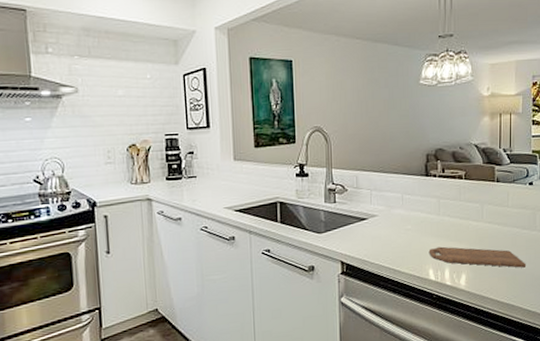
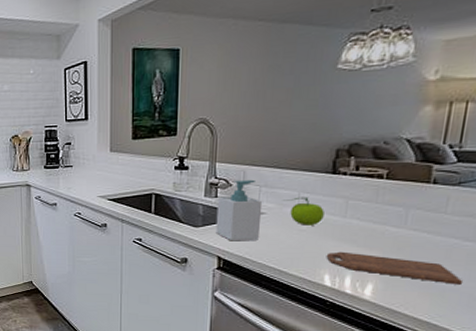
soap bottle: none [336,184,375,245] -> present [215,179,263,241]
fruit: none [391,198,423,225] -> present [283,196,324,225]

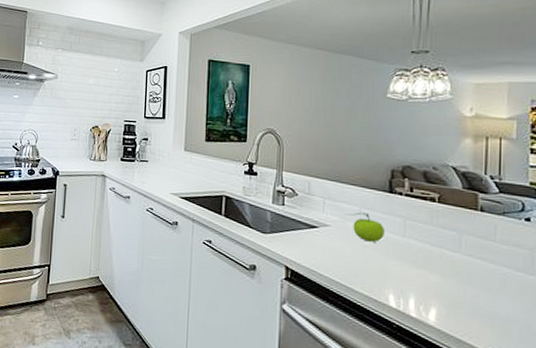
soap bottle: present [215,179,263,241] -> none [283,190,327,253]
cutting board: present [326,251,464,285] -> none [389,271,521,317]

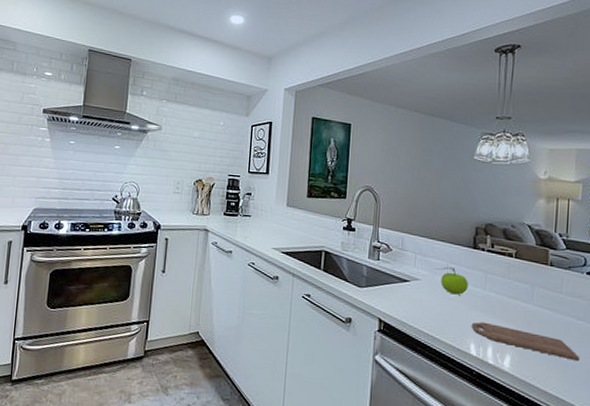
cutting board: none [389,271,521,317] -> present [471,322,580,361]

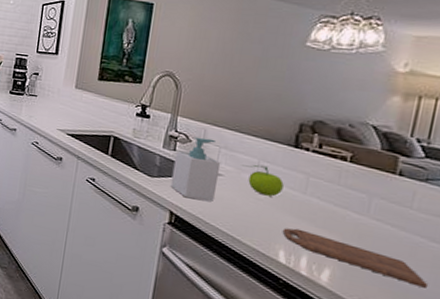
soap bottle: none [377,245,418,305] -> present [170,136,221,202]

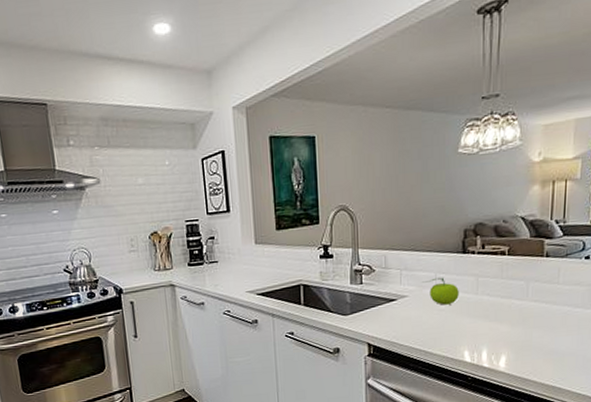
soap bottle: present [170,136,221,202] -> none [363,263,405,327]
cutting board: present [282,228,429,289] -> none [464,327,578,349]

